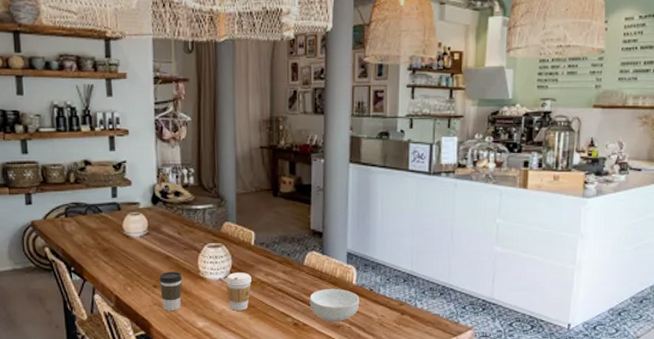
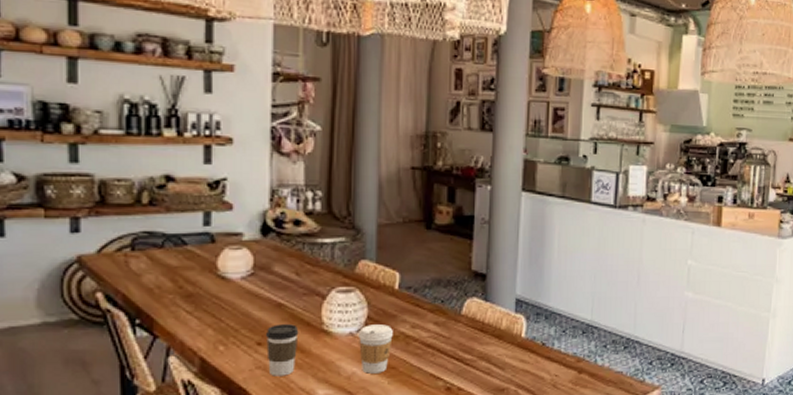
cereal bowl: present [309,289,360,322] -> none [467,343,530,385]

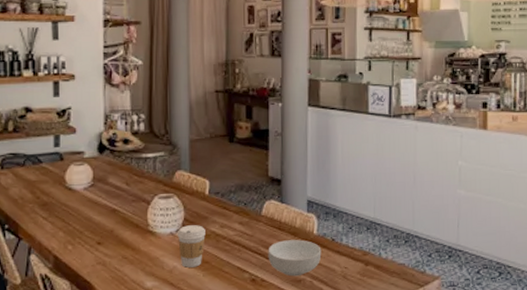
coffee cup: present [265,324,299,376] -> none [103,226,130,271]
cereal bowl: none [467,343,530,385] -> present [268,240,322,277]

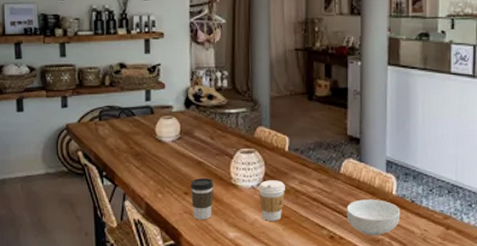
coffee cup: none [103,226,130,271] -> present [190,178,214,220]

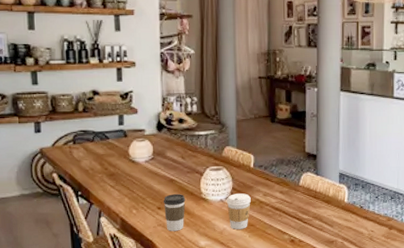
cereal bowl: present [346,199,401,236] -> none [305,207,351,238]

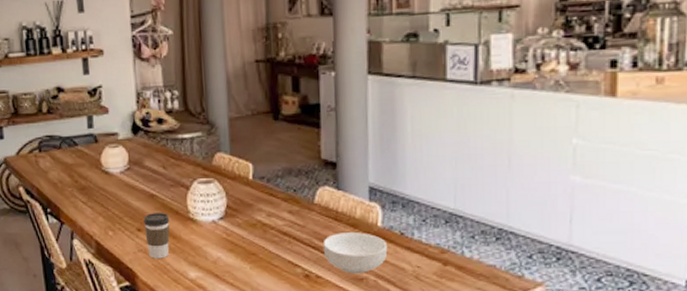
coffee cup: present [226,193,251,230] -> none [219,213,251,259]
cereal bowl: none [305,207,351,238] -> present [323,232,388,274]

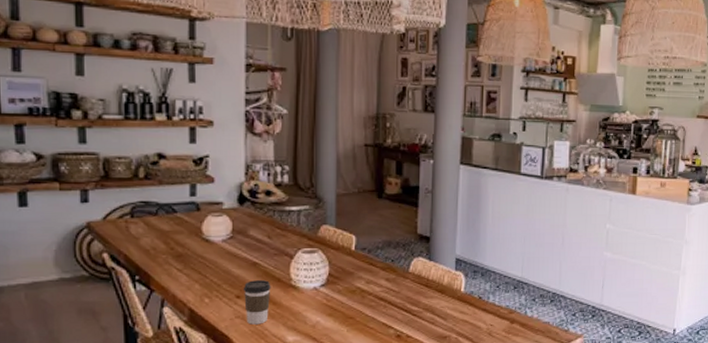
cereal bowl: present [323,232,388,274] -> none [414,297,468,333]

